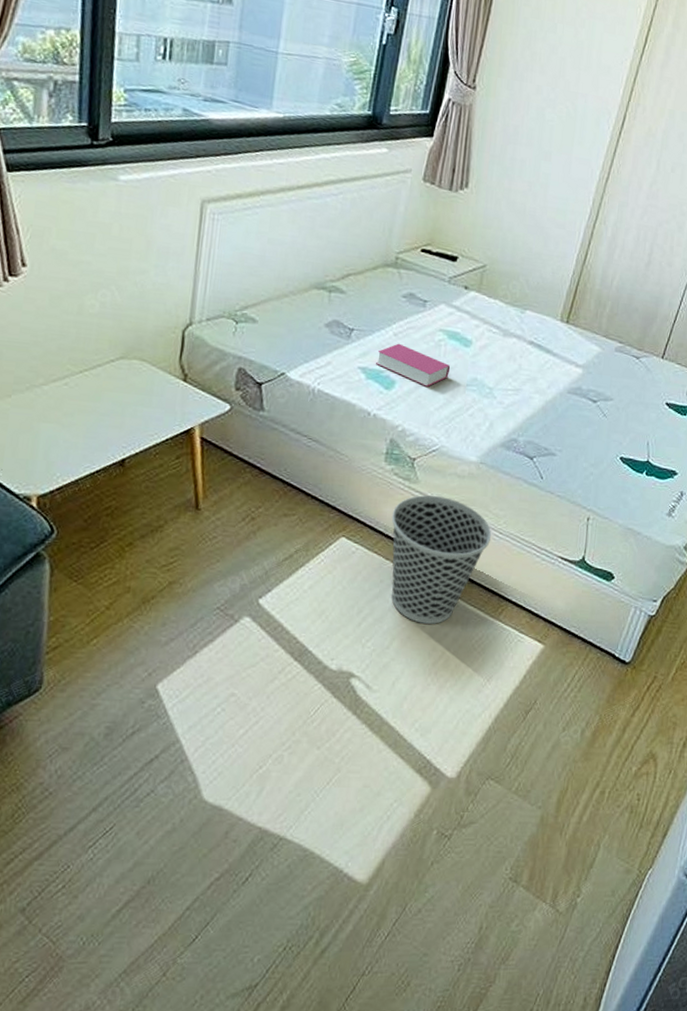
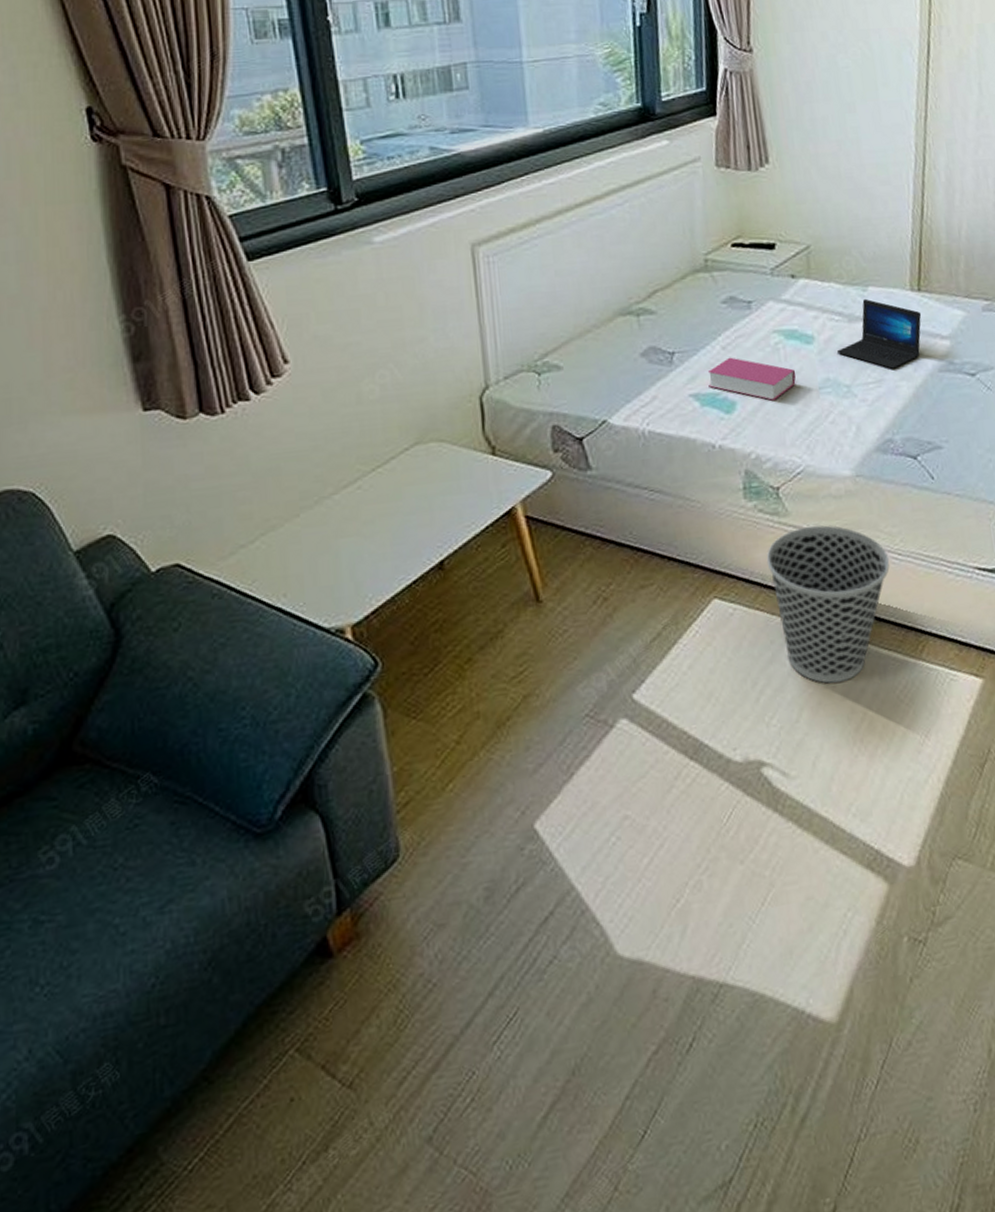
laptop: none [489,319,565,383] -> present [837,298,922,369]

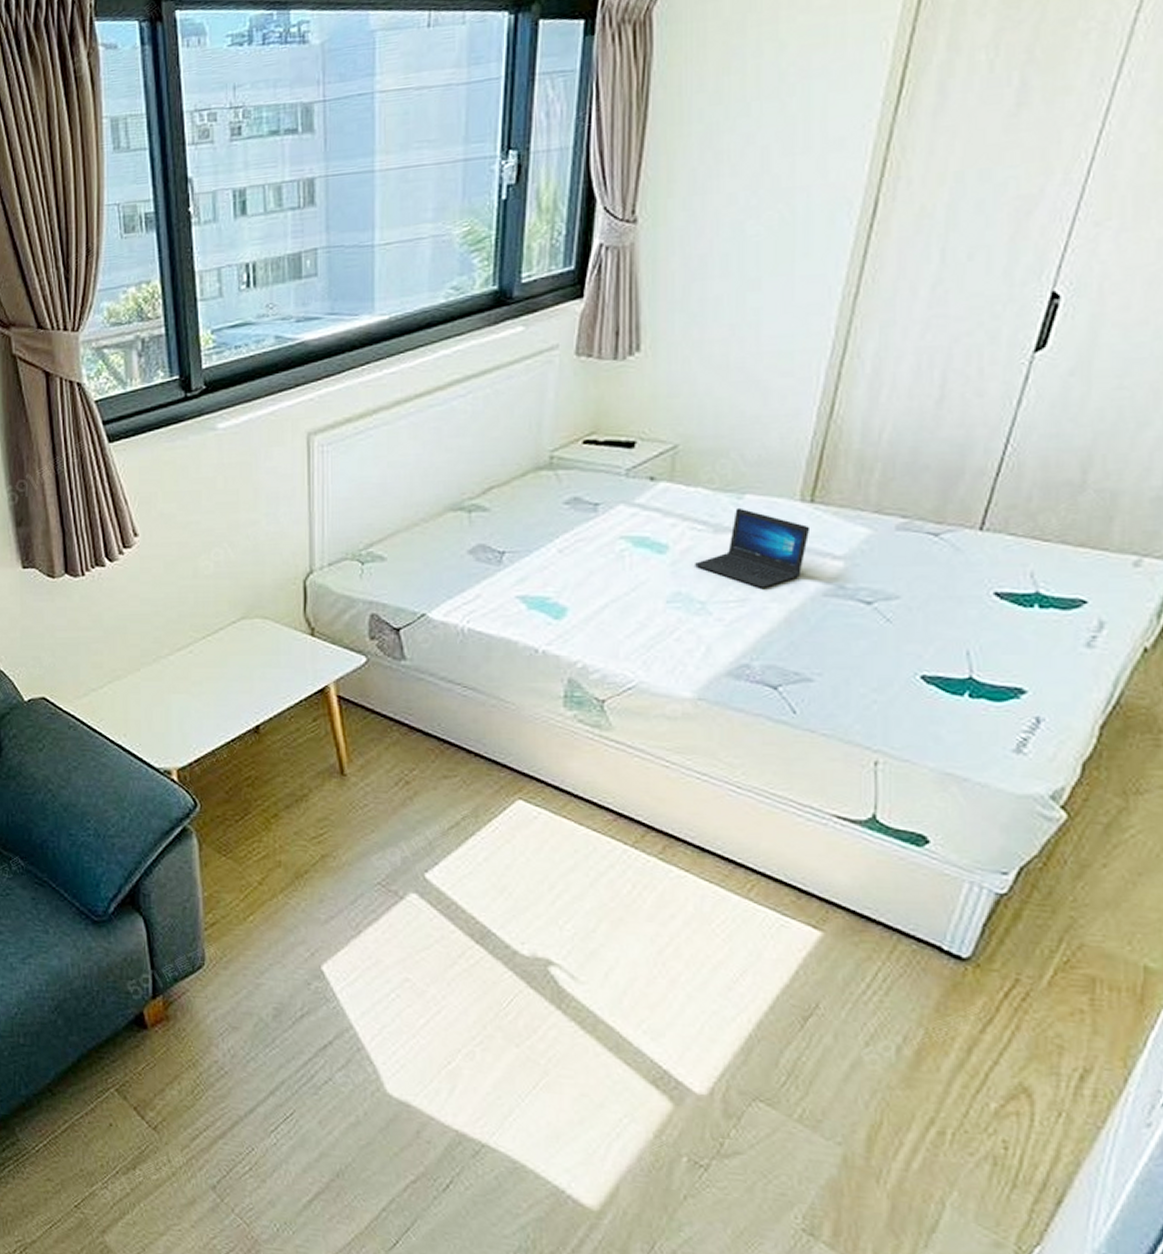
book: present [708,357,796,401] -> none [539,561,641,610]
wastebasket: present [766,525,890,684] -> none [580,745,726,903]

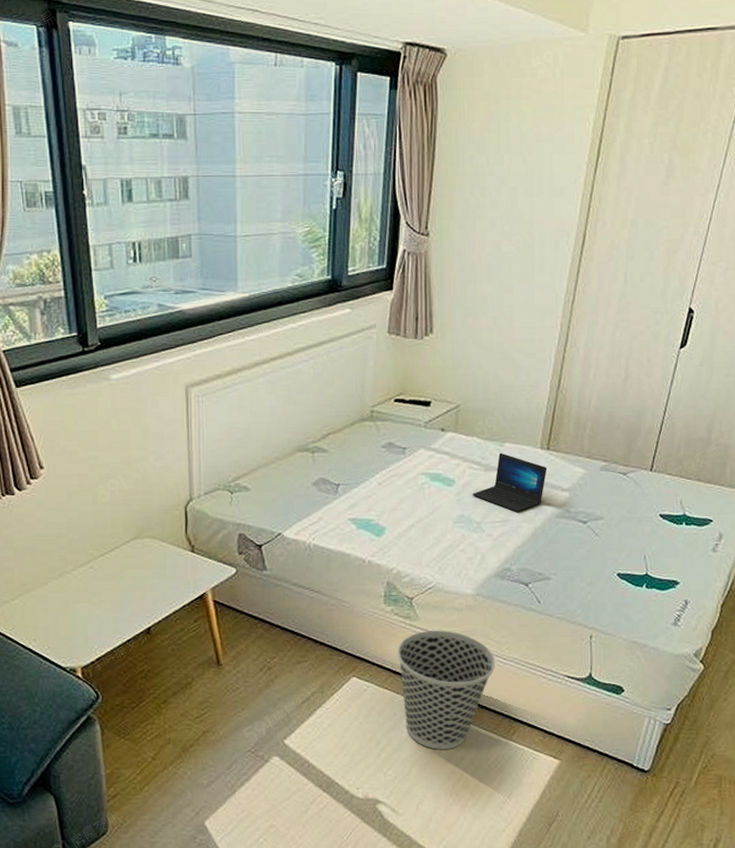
wastebasket: none [580,745,726,903] -> present [397,630,496,750]

